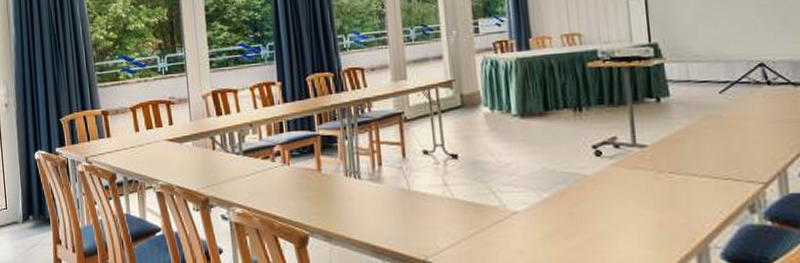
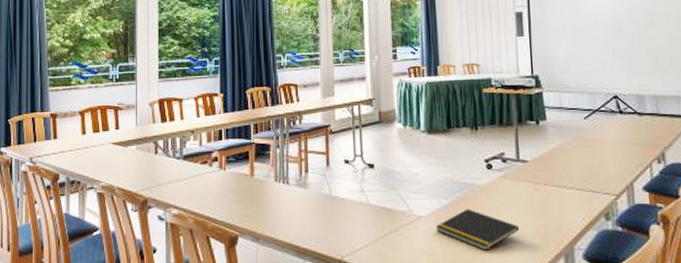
notepad: none [534,202,639,250] -> present [435,208,520,251]

